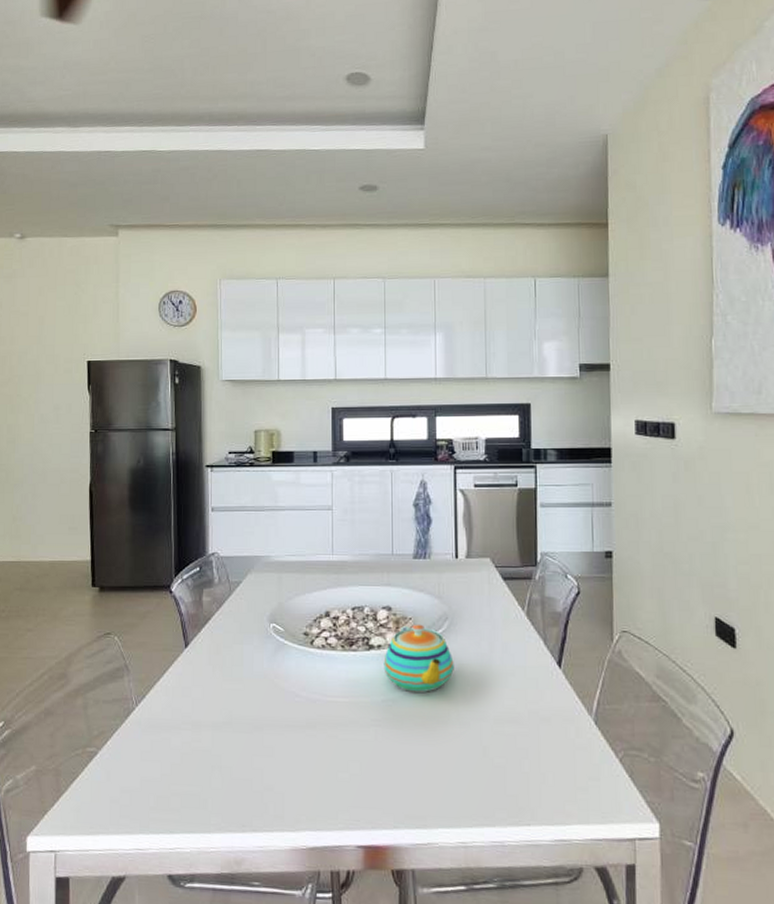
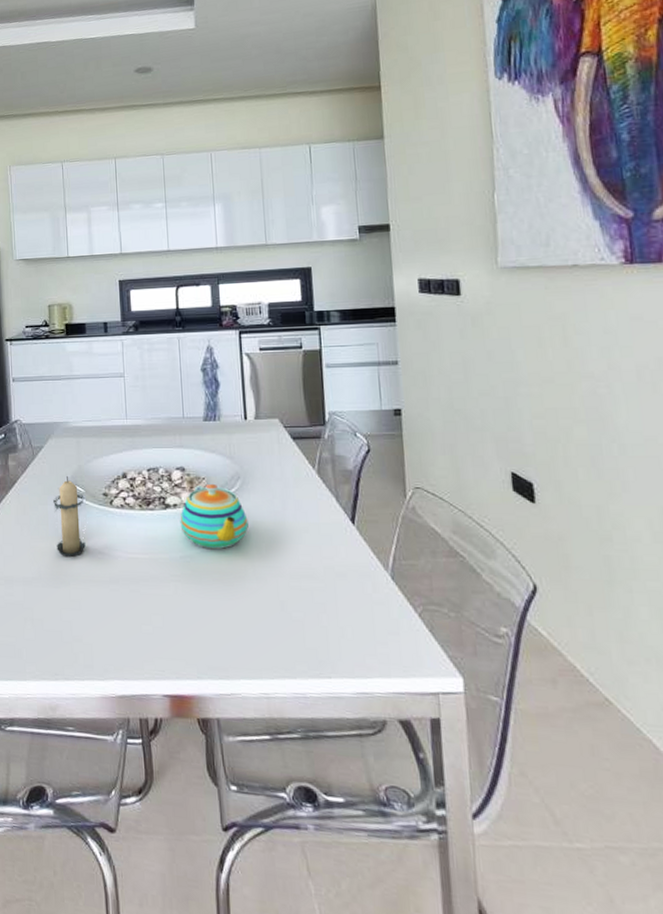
candle: none [250,613,283,700] -> present [53,475,86,557]

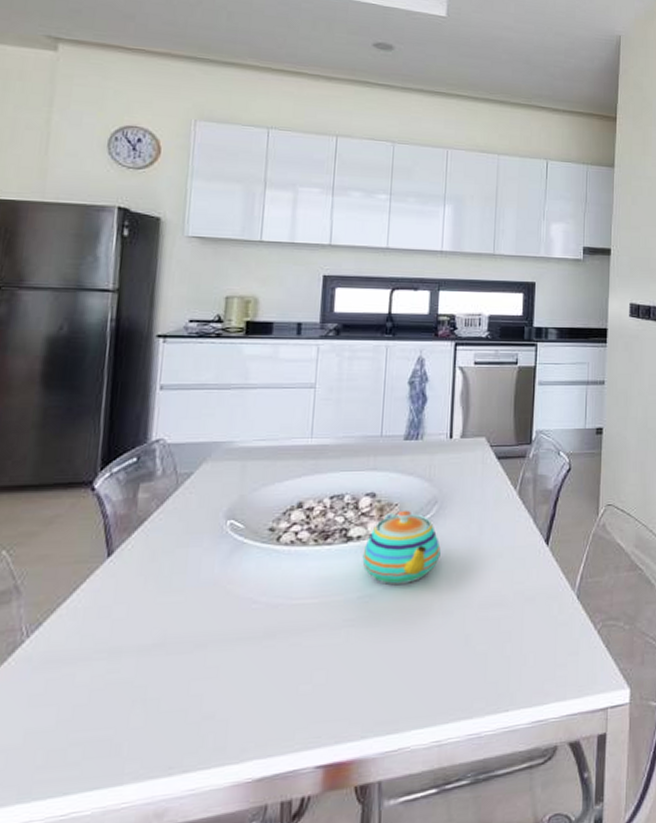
candle: present [53,475,86,557] -> none [194,508,243,611]

